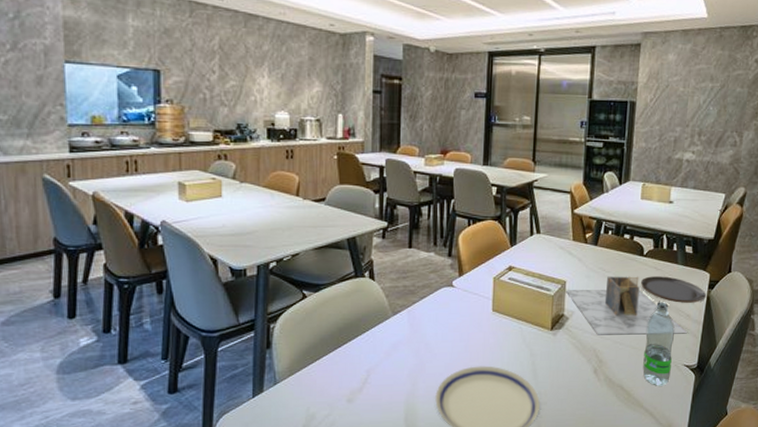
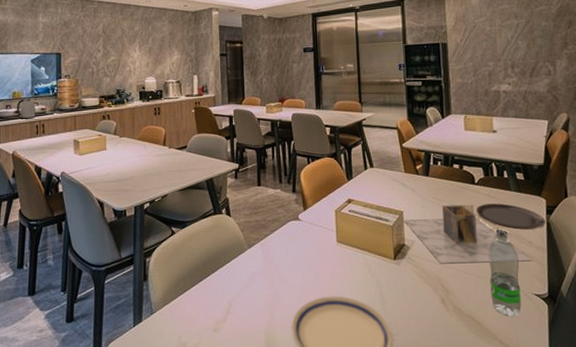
kettle: none [97,125,125,154] -> present [16,98,36,120]

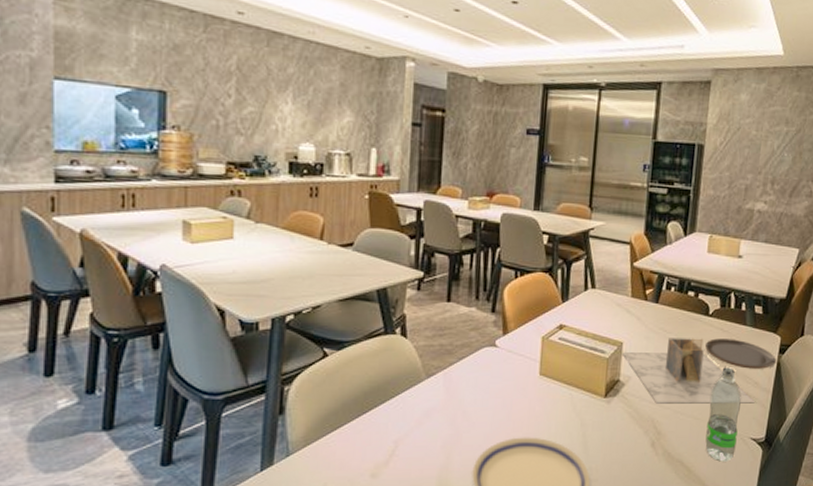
kettle: present [16,98,36,120] -> none [88,153,121,186]

